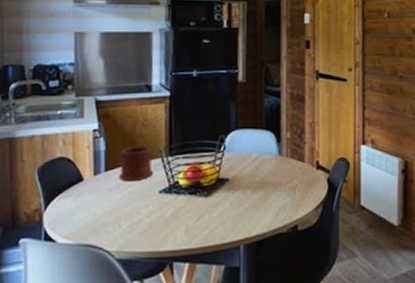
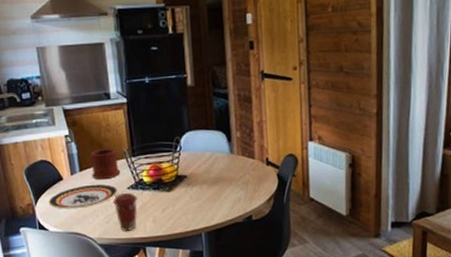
plate: none [61,186,148,216] -> present [48,184,118,210]
coffee cup: none [140,197,169,244] -> present [113,192,138,232]

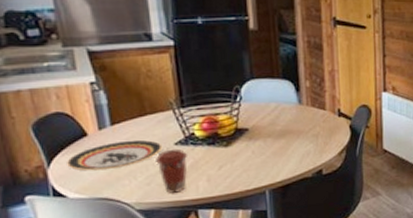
mug: present [90,149,121,180] -> none [126,99,166,135]

